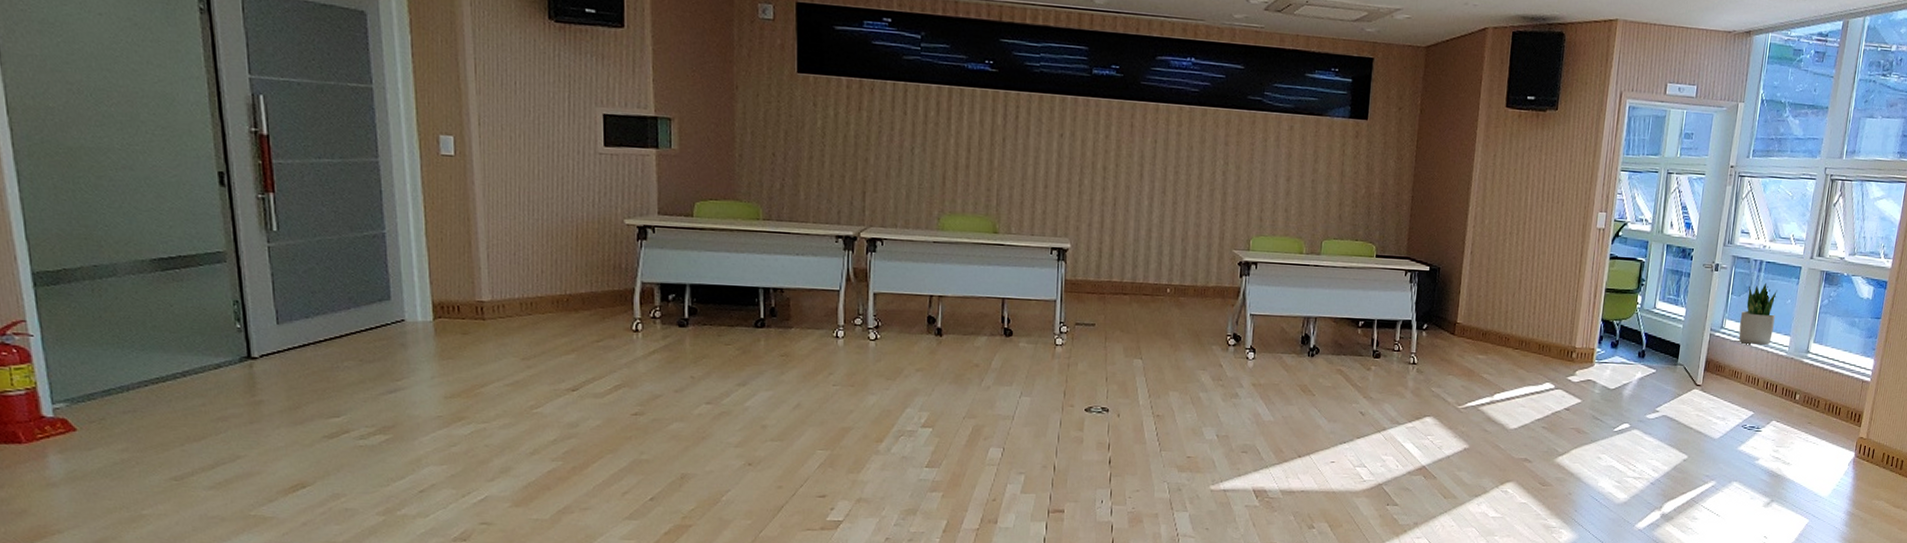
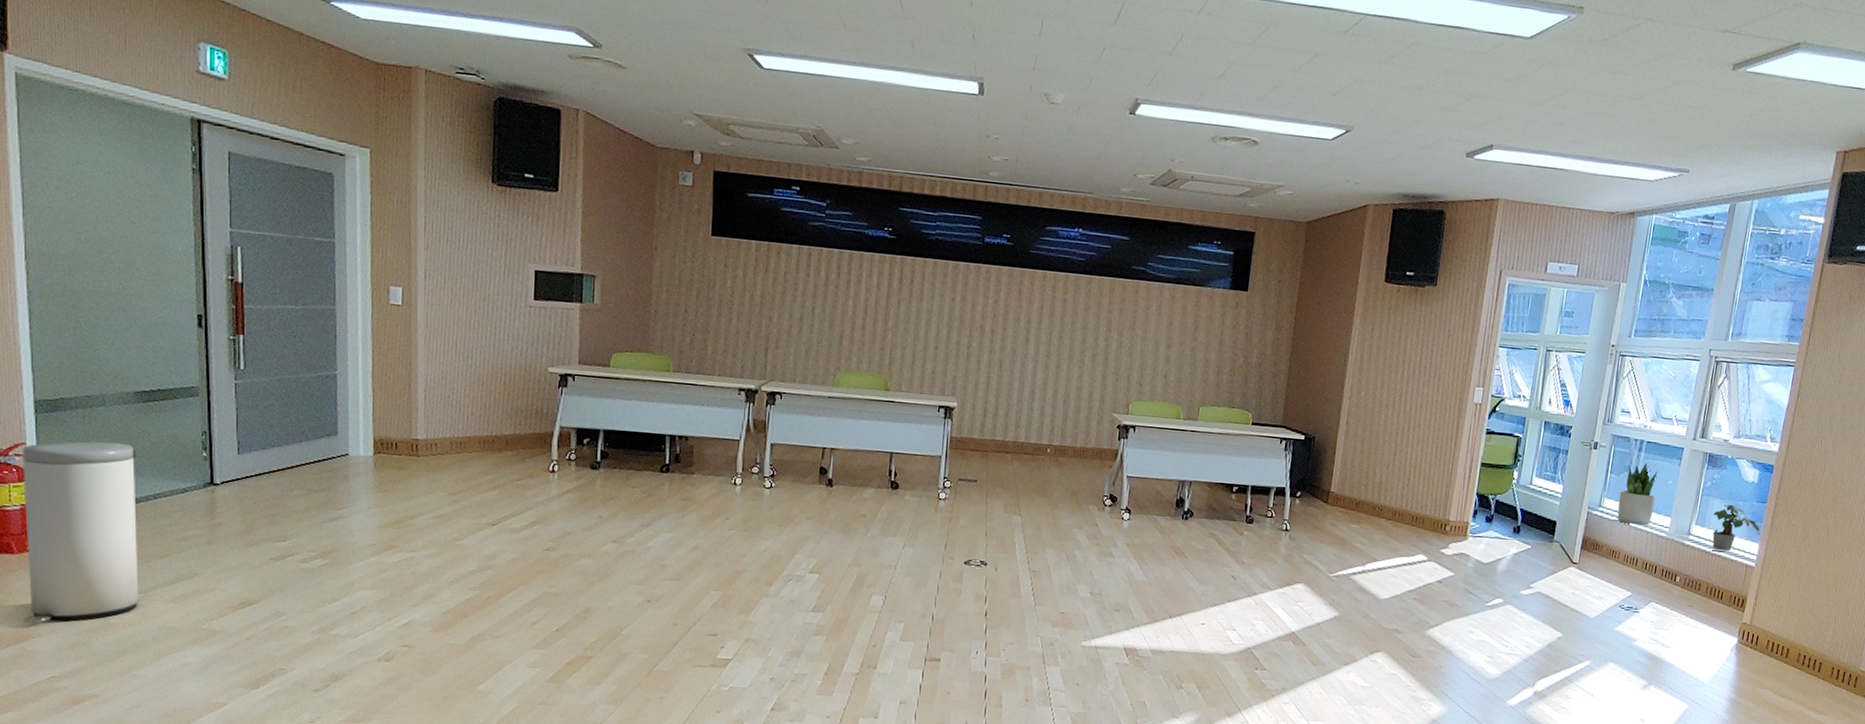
pedal bin: none [21,315,174,519] -> present [22,441,139,624]
potted plant: none [1830,321,1875,368] -> present [1712,504,1760,552]

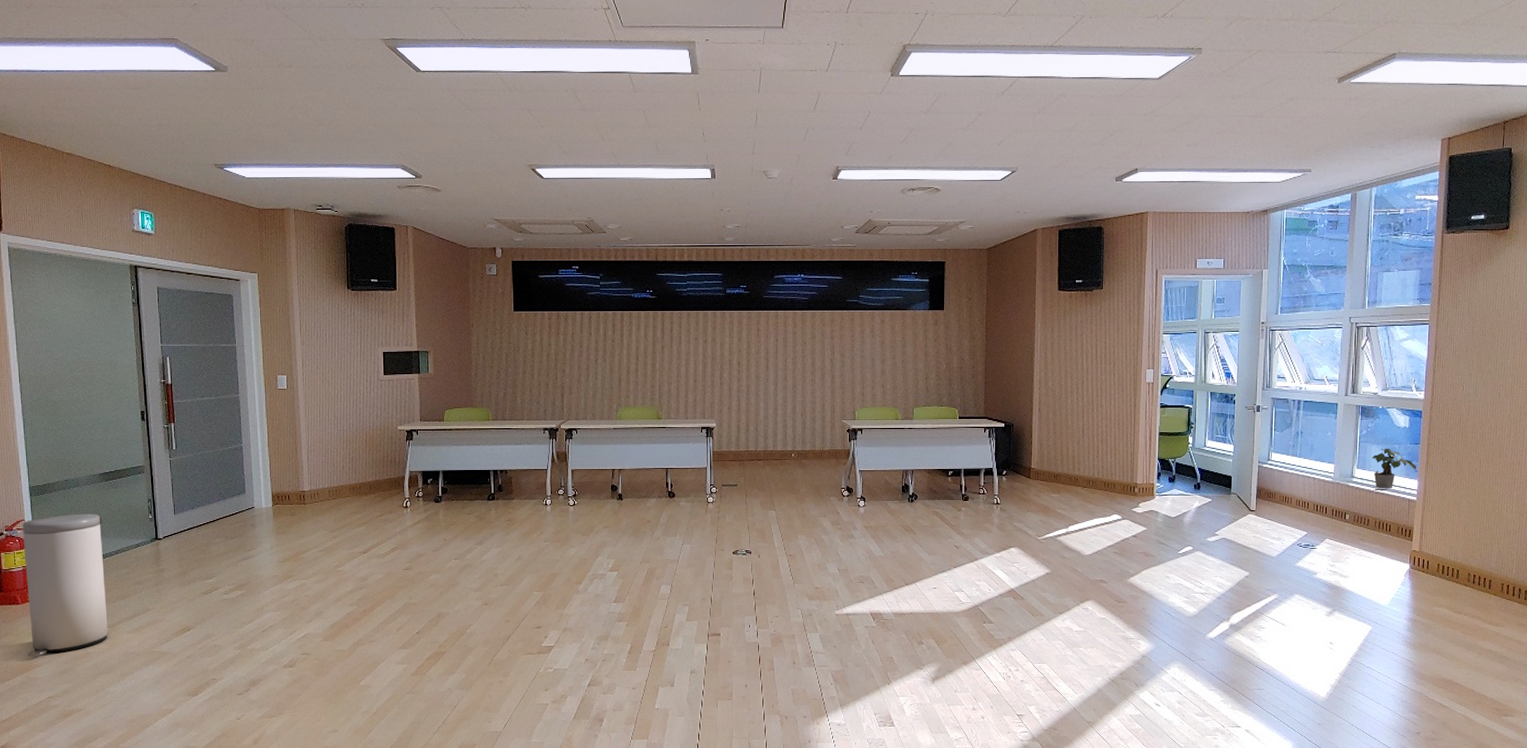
planter: present [1617,462,1658,526] -> none [1285,419,1318,474]

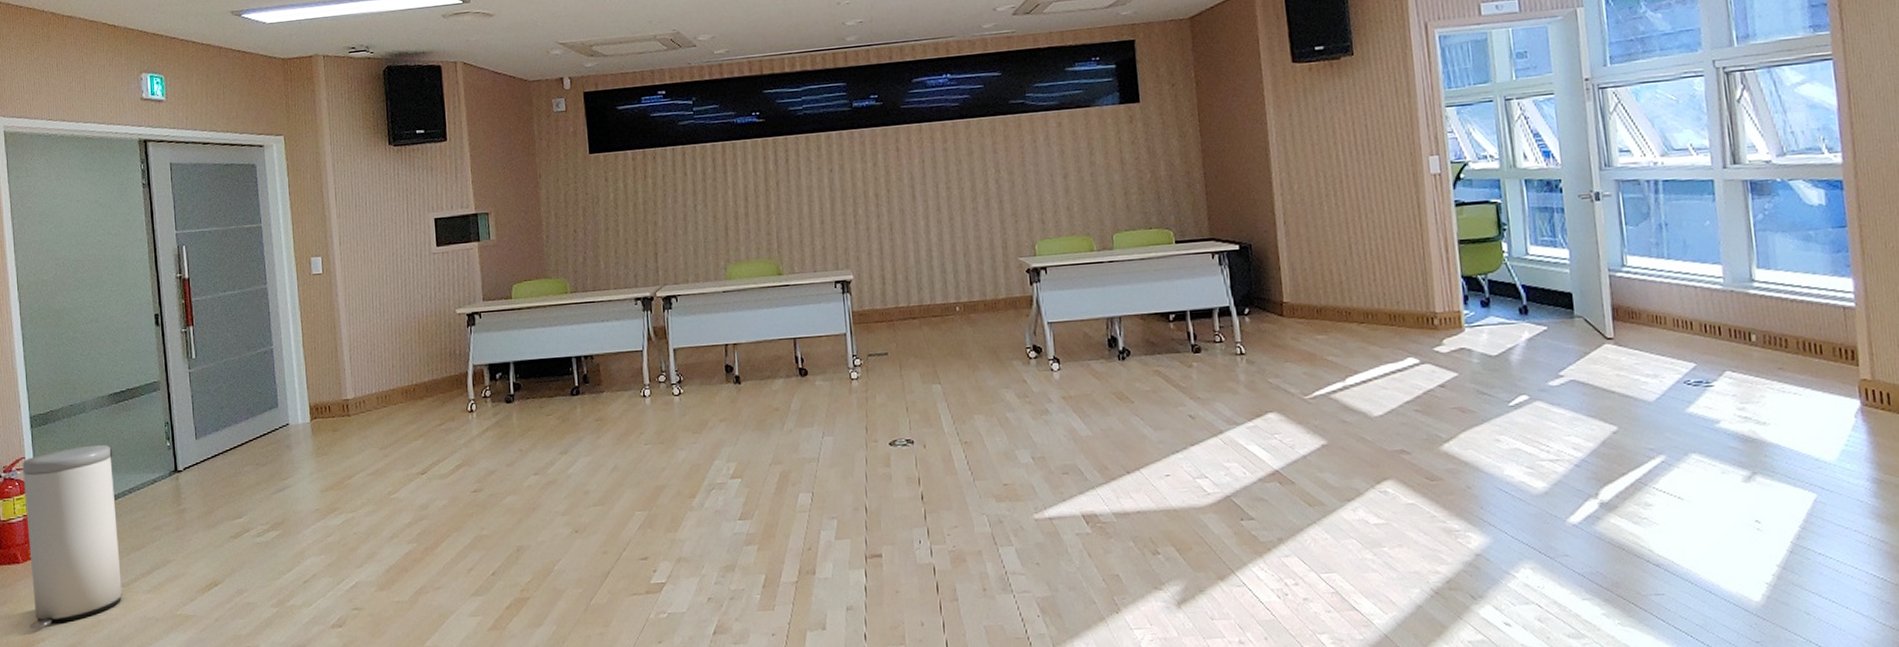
potted plant: present [1372,448,1417,489] -> none [1777,236,1849,295]

